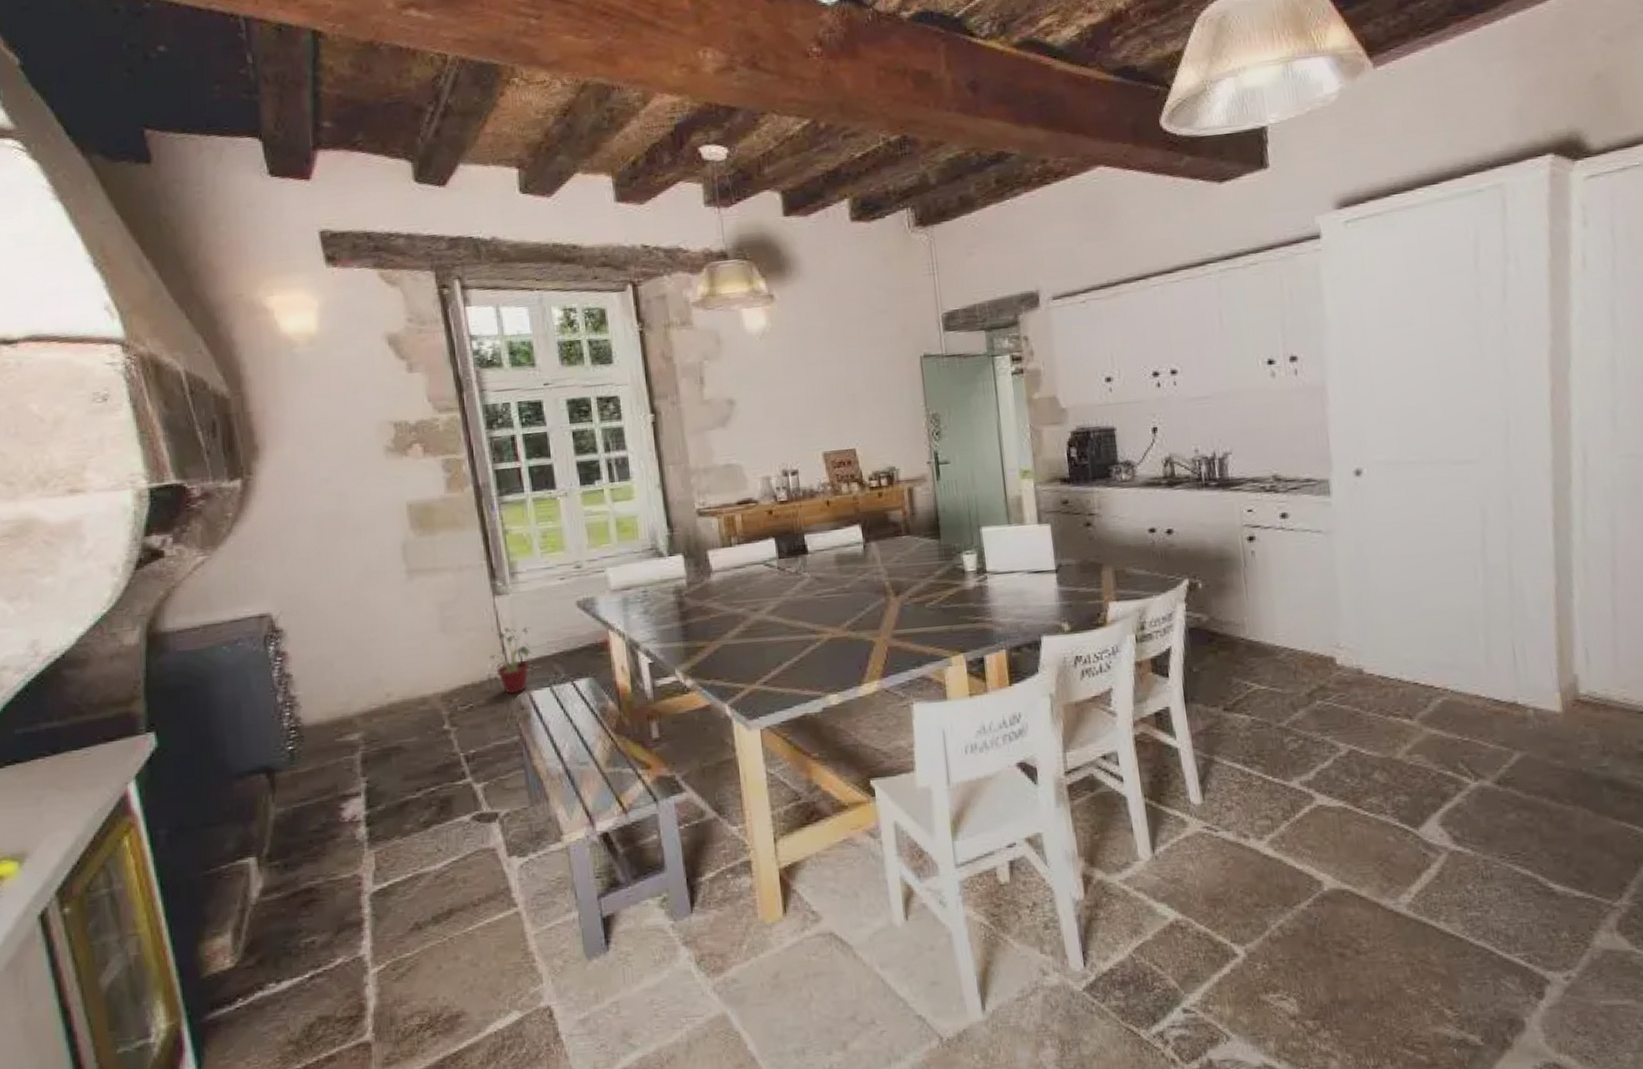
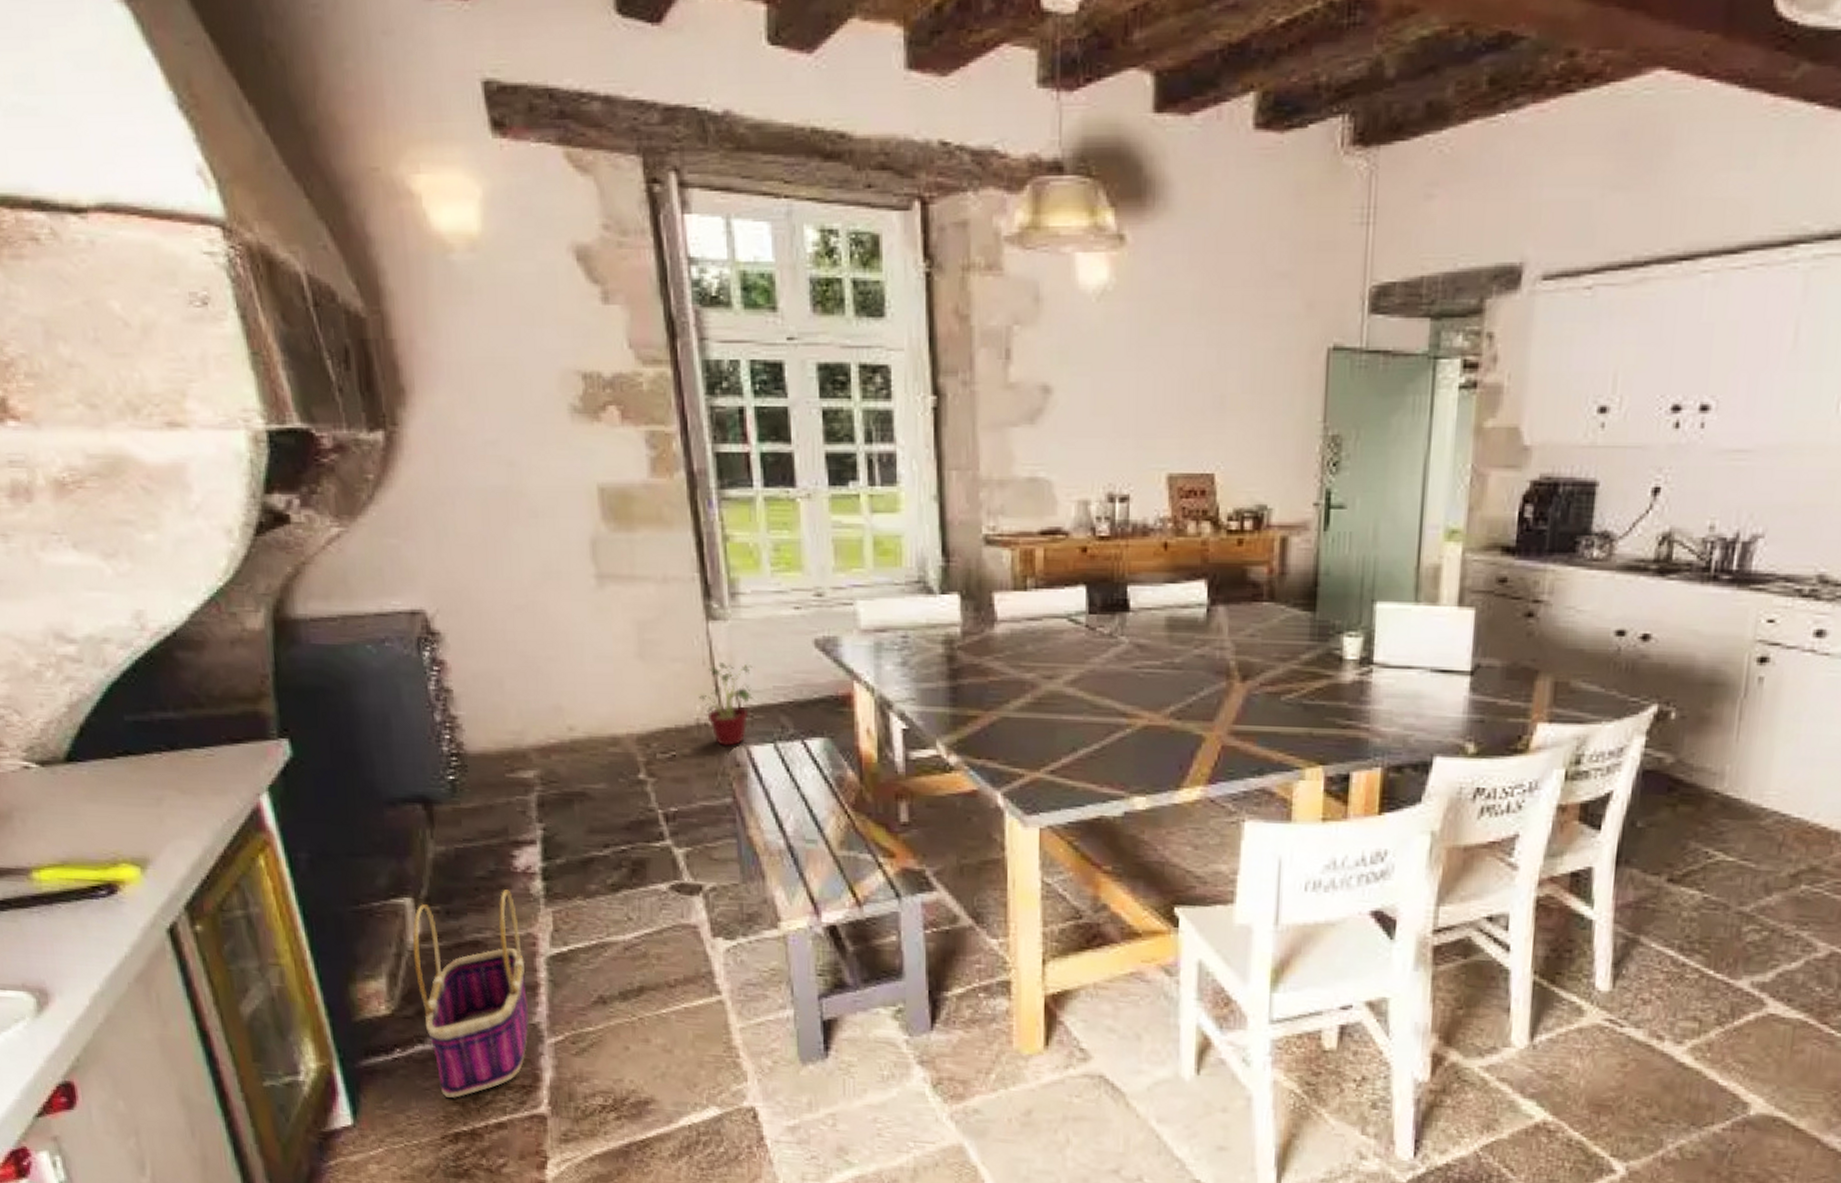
basket: none [255,838,355,1039] -> present [412,889,529,1098]

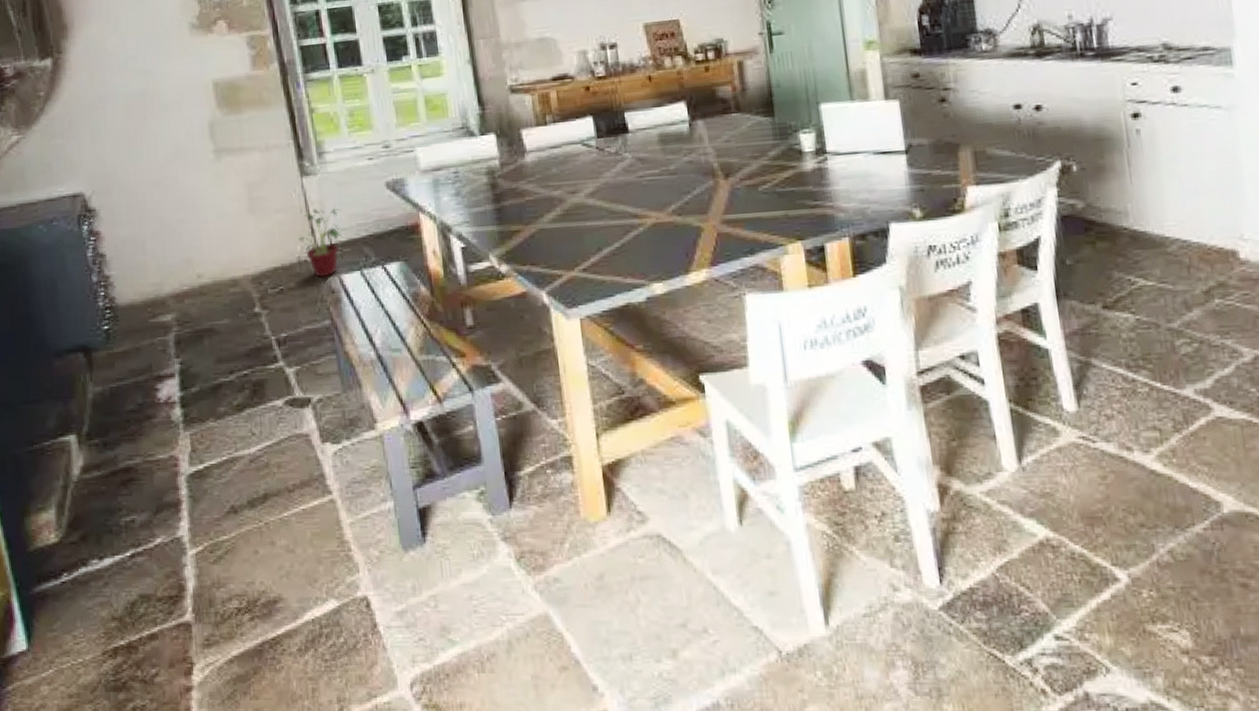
basket: present [412,889,529,1098] -> none [76,419,174,614]

